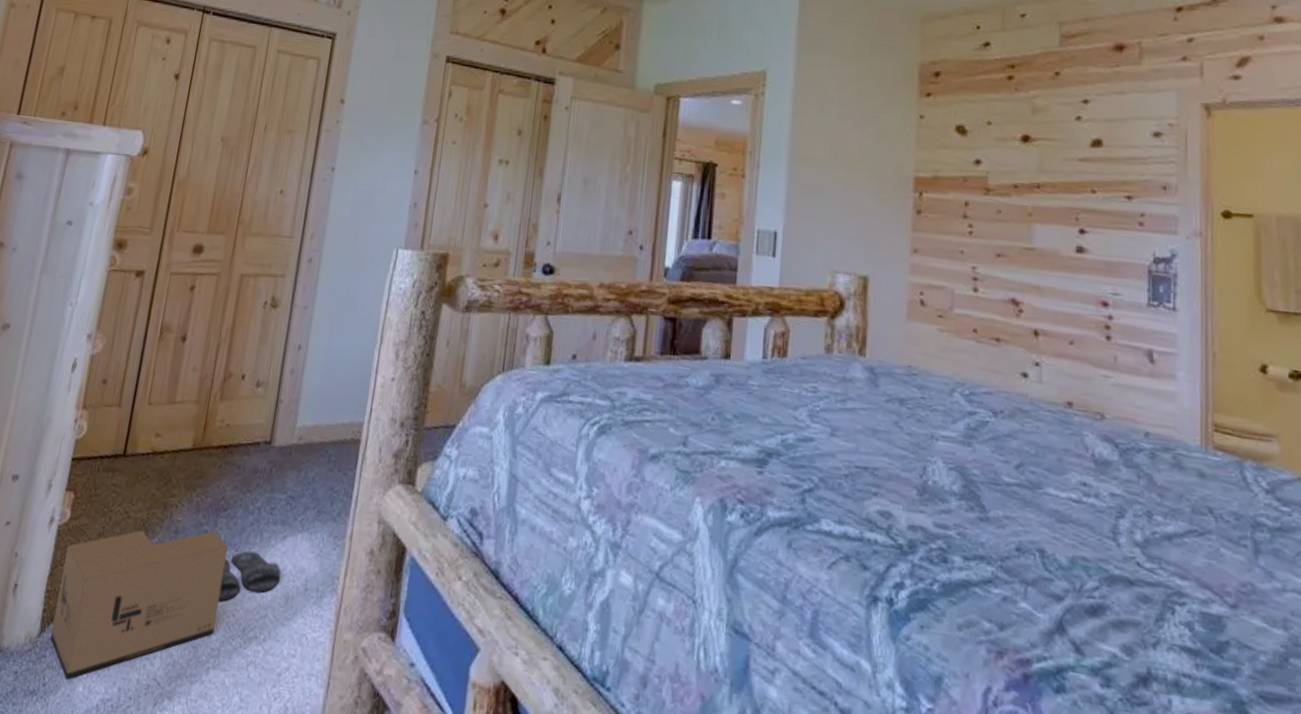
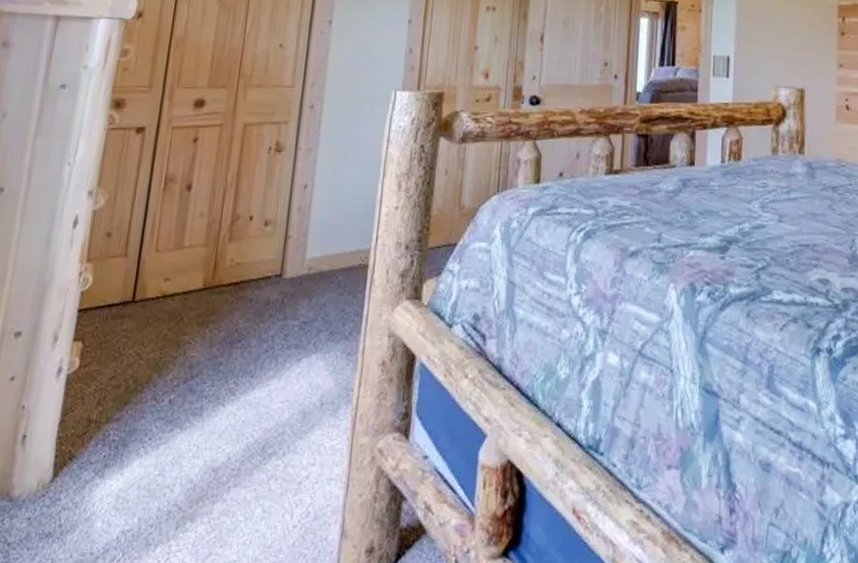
cardboard box: present [50,530,228,680] -> none [64,362,243,519]
slippers: present [217,550,281,602] -> none [235,376,297,425]

